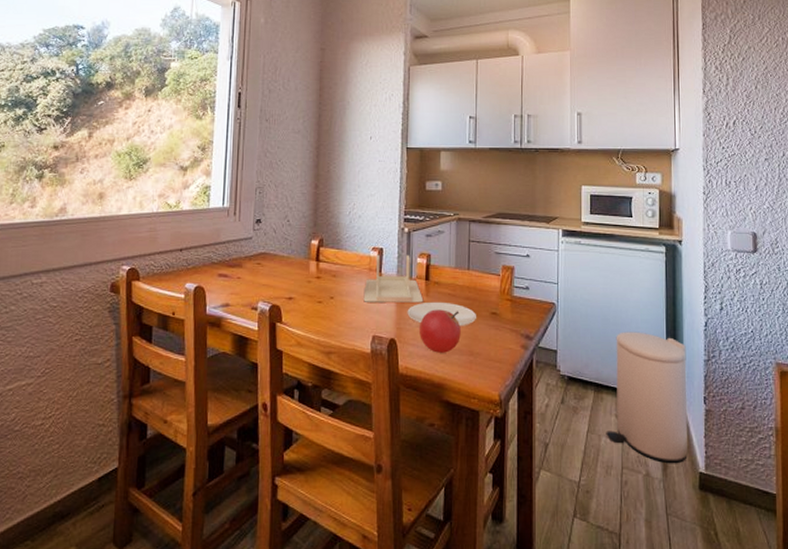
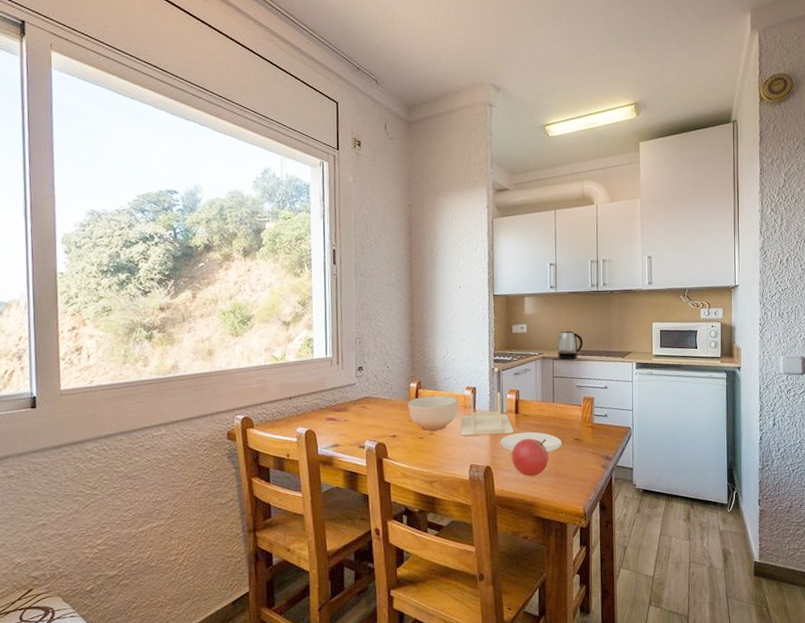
bowl: none [307,255,364,294] -> present [408,395,459,431]
kettle: none [474,190,504,222] -> present [556,330,584,359]
pedal bin: present [606,332,688,463] -> none [676,448,745,556]

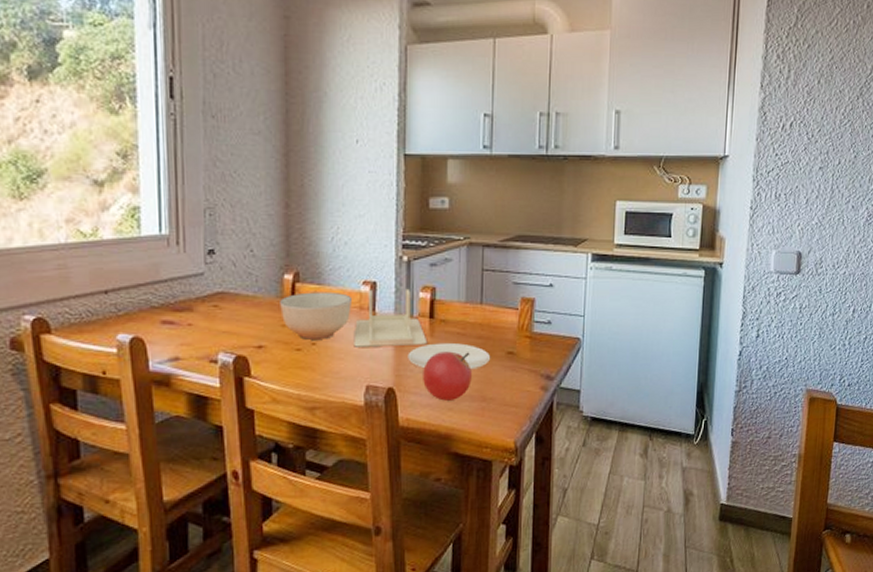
kettle: present [556,330,584,359] -> none [489,208,525,247]

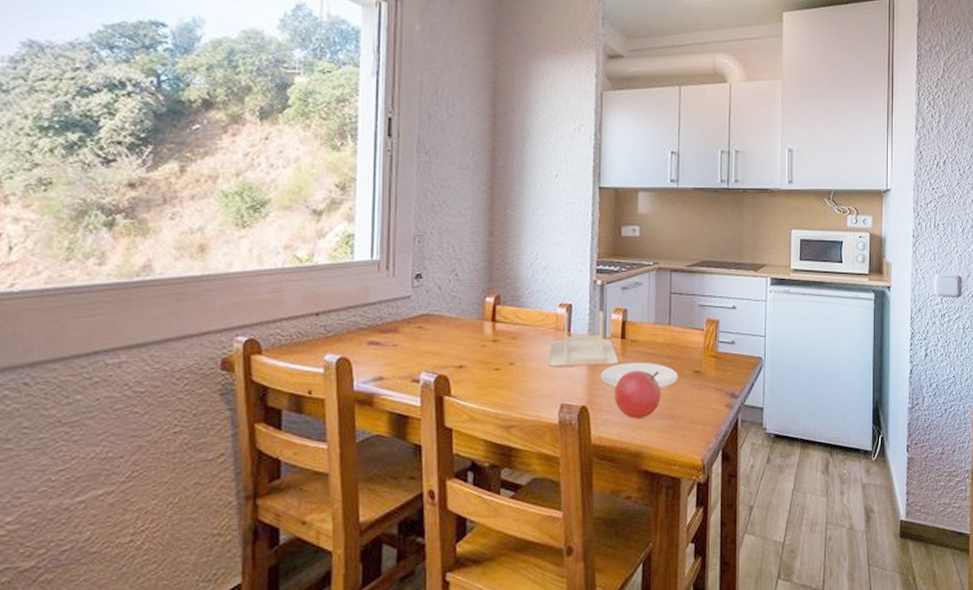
bowl: present [280,291,353,340] -> none [481,313,550,360]

